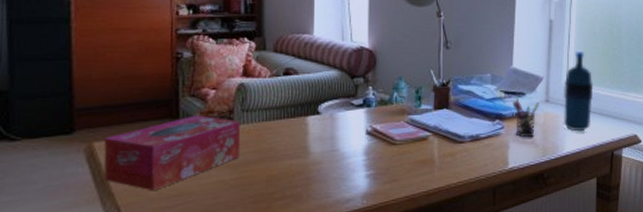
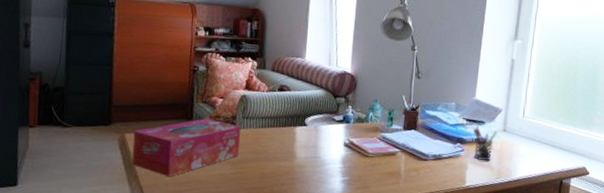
water bottle: present [563,52,594,132] -> none [517,89,548,160]

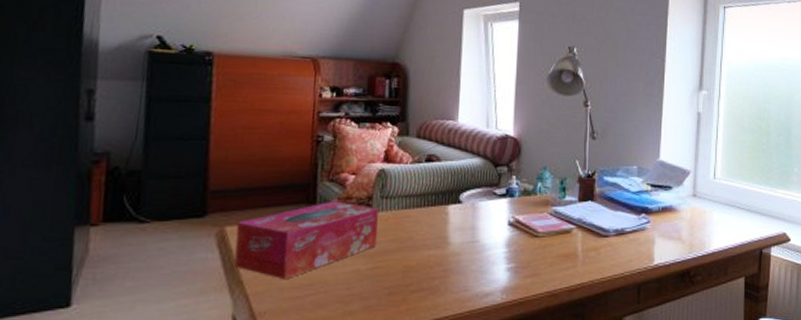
pen holder: present [473,126,498,162] -> none [659,192,687,233]

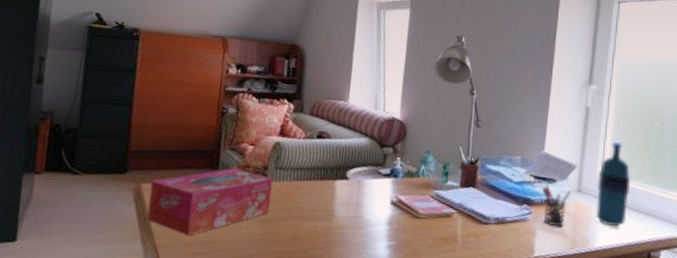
pen holder: none [659,192,687,233] -> present [542,184,571,228]
water bottle: none [710,145,742,228] -> present [595,142,631,227]

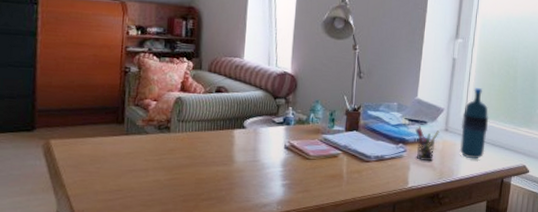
tissue box: present [147,168,273,236] -> none [58,122,176,185]

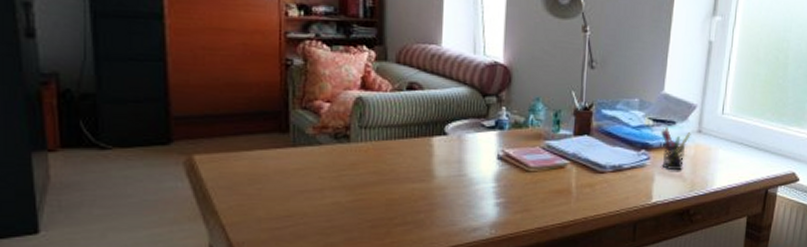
water bottle: present [459,88,489,159] -> none [715,78,752,167]

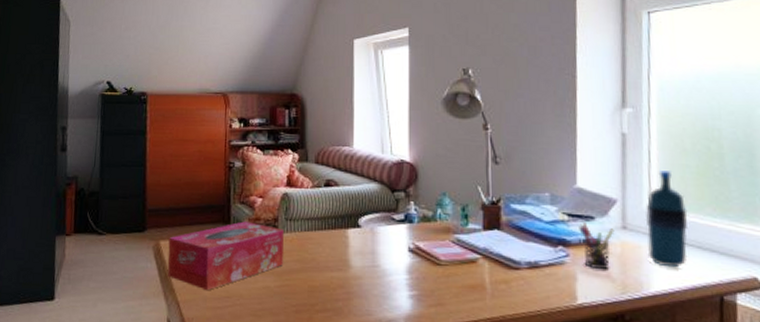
tissue box: none [205,130,358,211] -> present [167,221,284,291]
water bottle: none [715,78,752,167] -> present [645,170,689,268]

